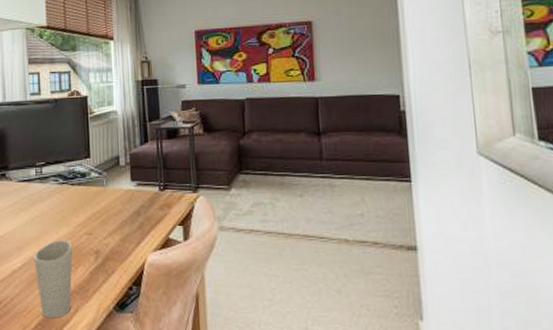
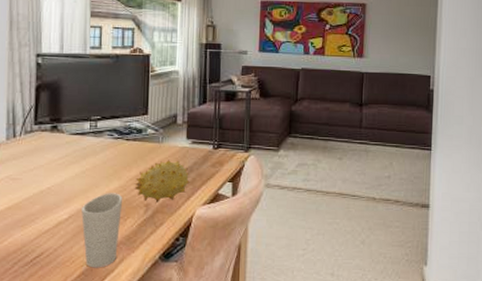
fruit: none [82,204,139,249] -> present [134,160,190,202]

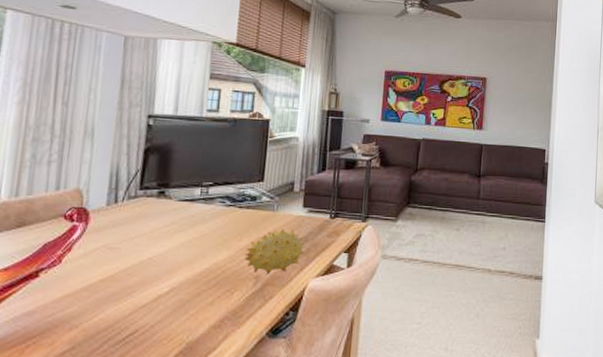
cup: present [81,193,123,268] -> none [184,264,232,346]

